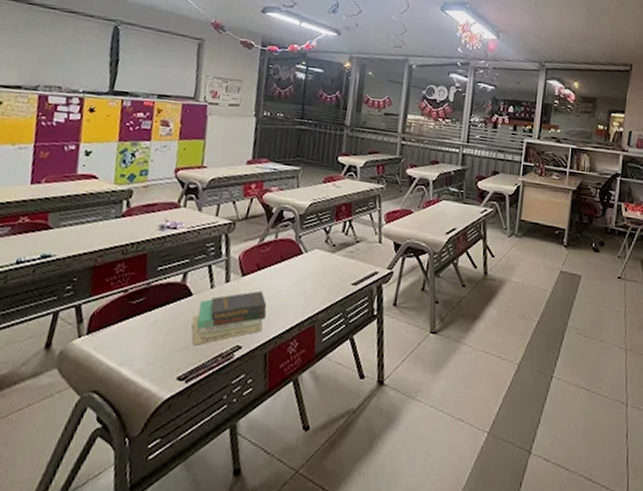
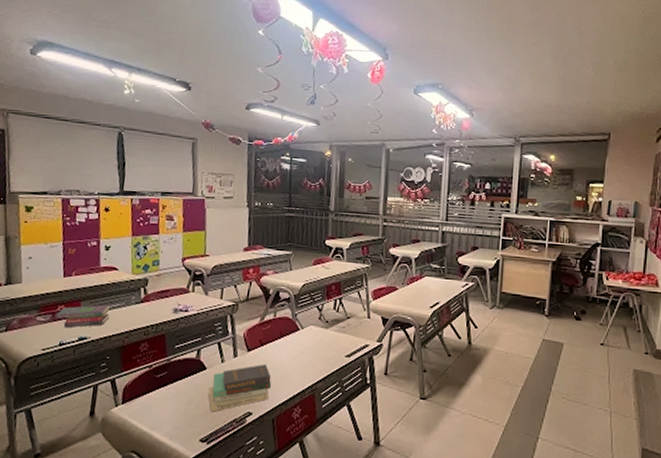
books: none [14,217,84,244] -> present [55,304,110,328]

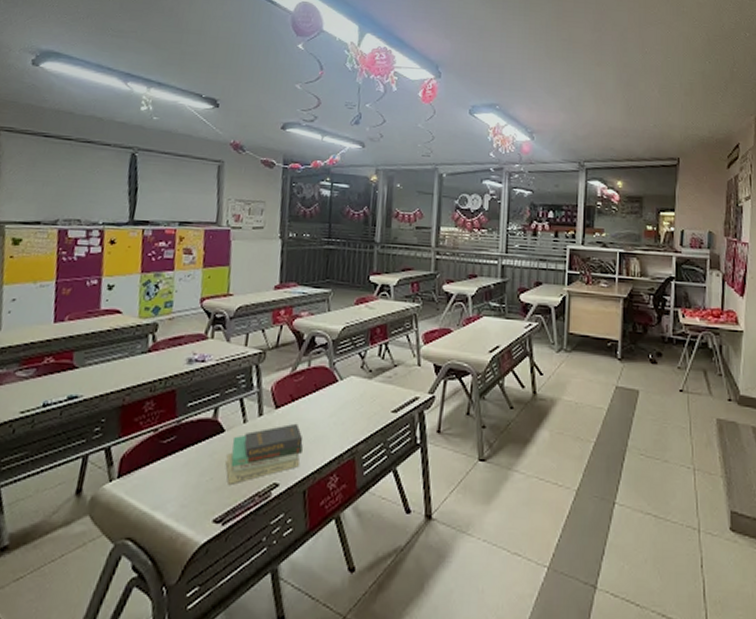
books: present [55,304,110,328] -> none [39,355,110,385]

